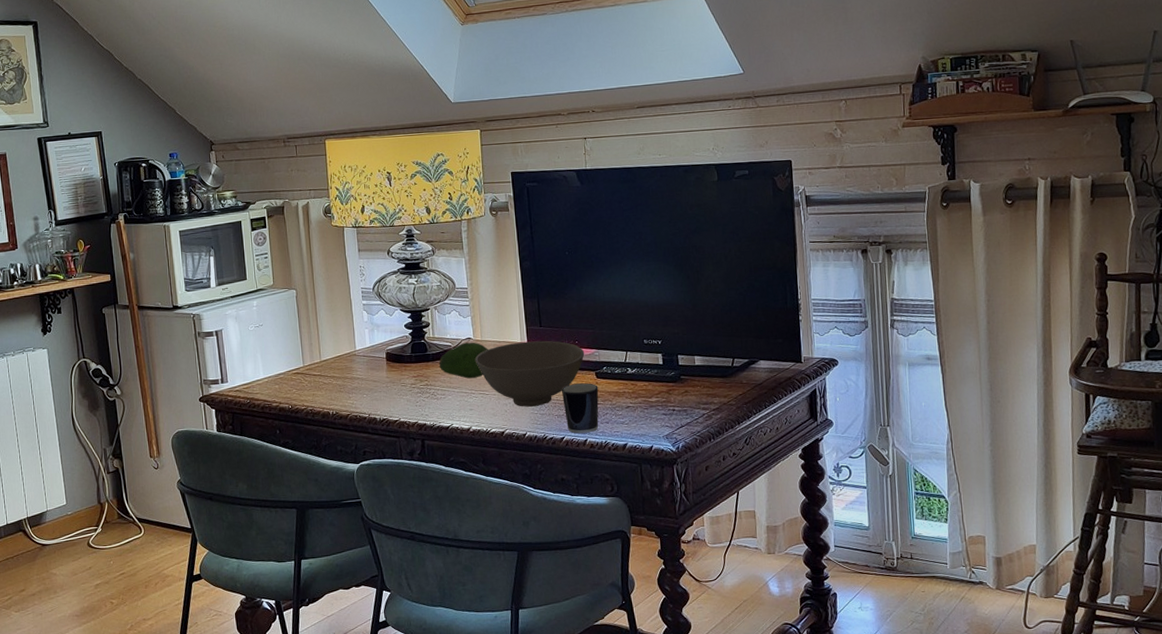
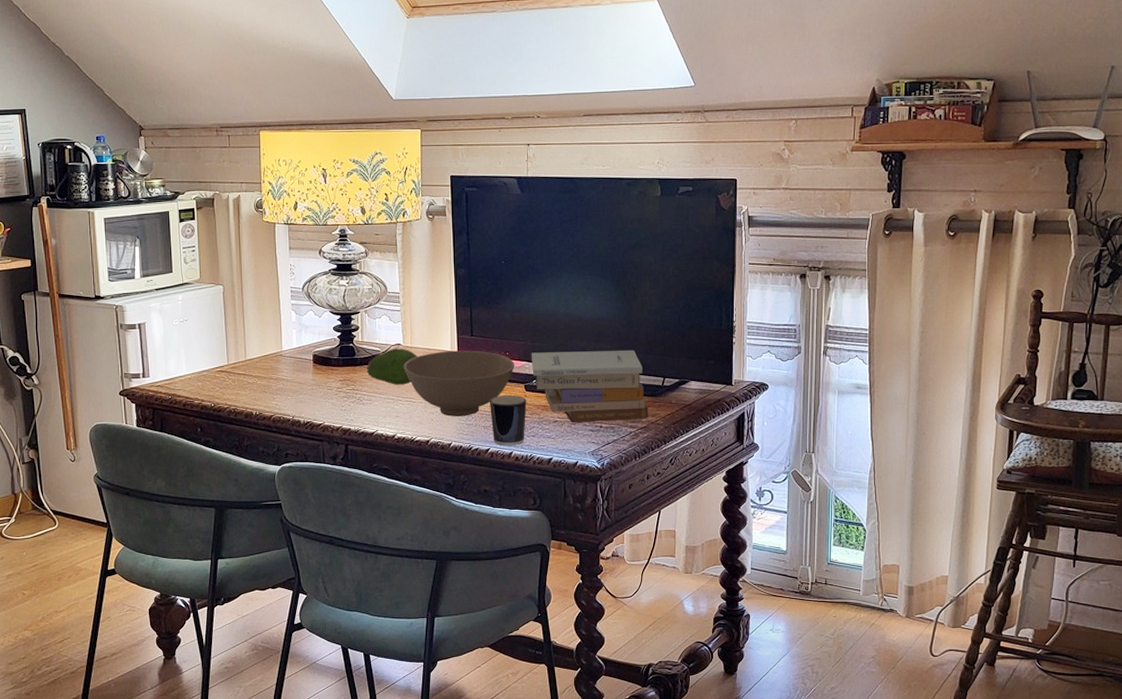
books: none [599,332,720,408] -> present [531,349,649,423]

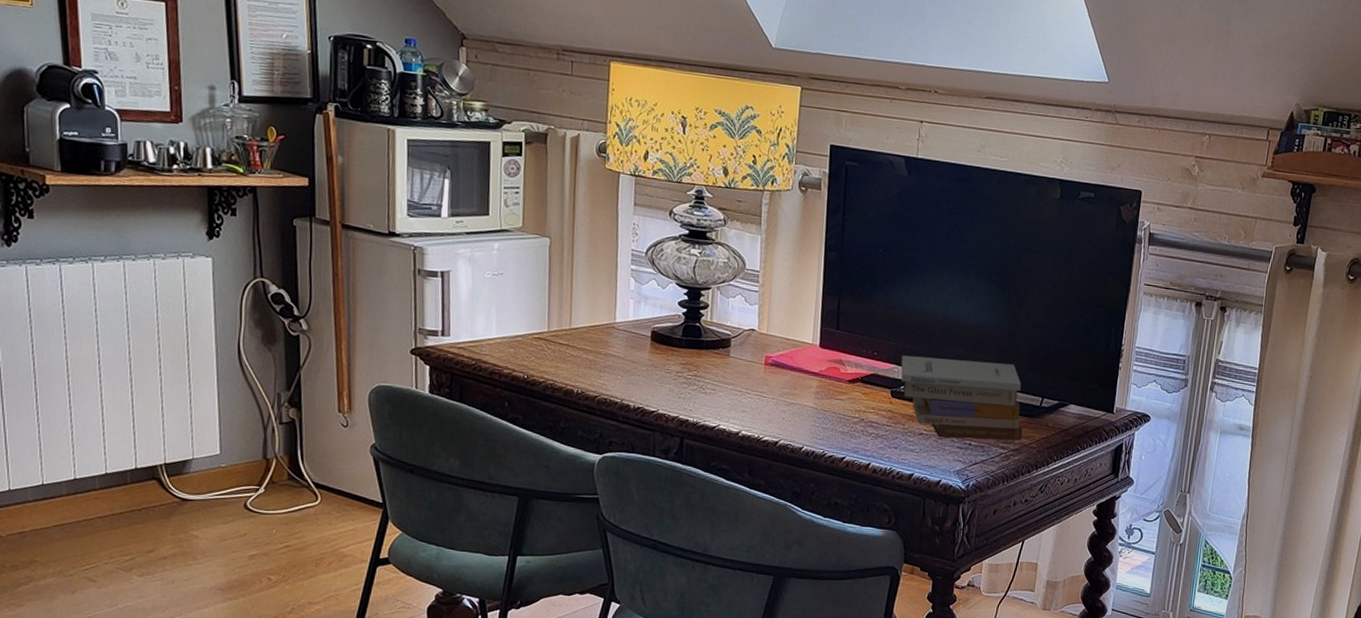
fruit: present [367,348,417,385] -> none [714,333,773,377]
bowl: present [404,350,515,417] -> none [757,343,883,419]
mug: present [490,395,527,446] -> none [850,399,892,457]

